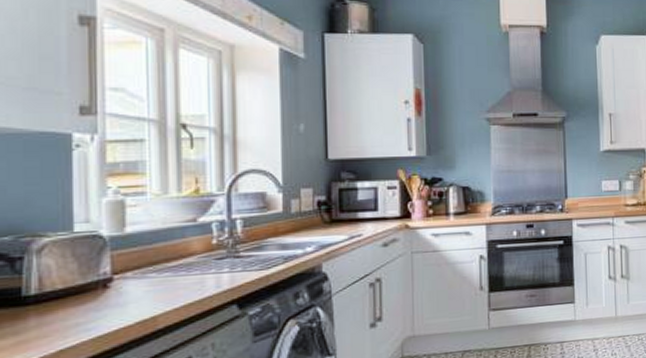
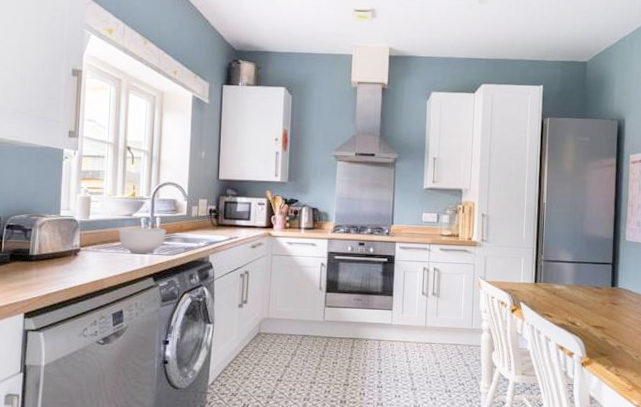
bowl: none [175,234,254,275] -> present [118,227,167,254]

